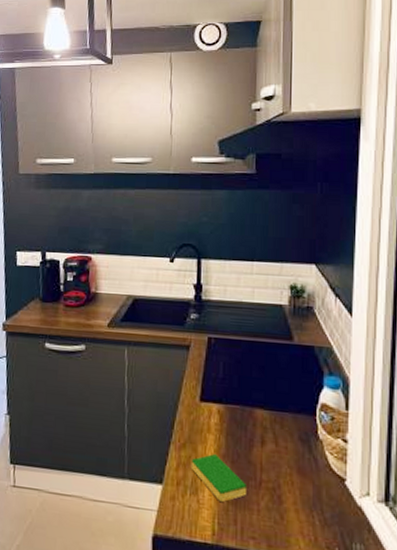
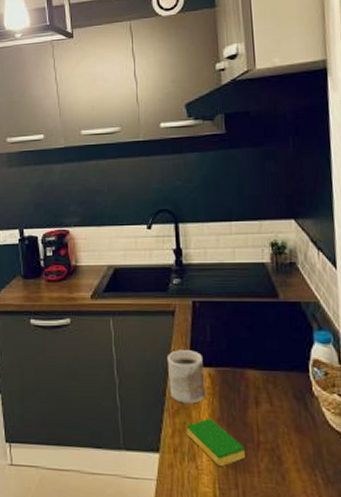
mug: none [177,384,214,439] -> present [166,350,206,404]

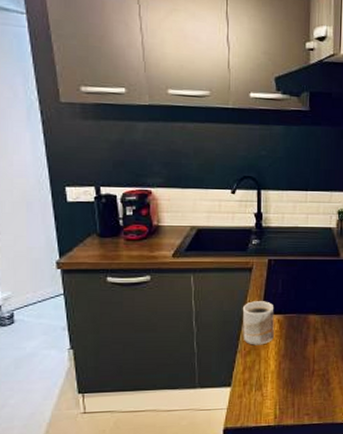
dish sponge: present [187,419,245,466] -> none [256,356,302,392]

